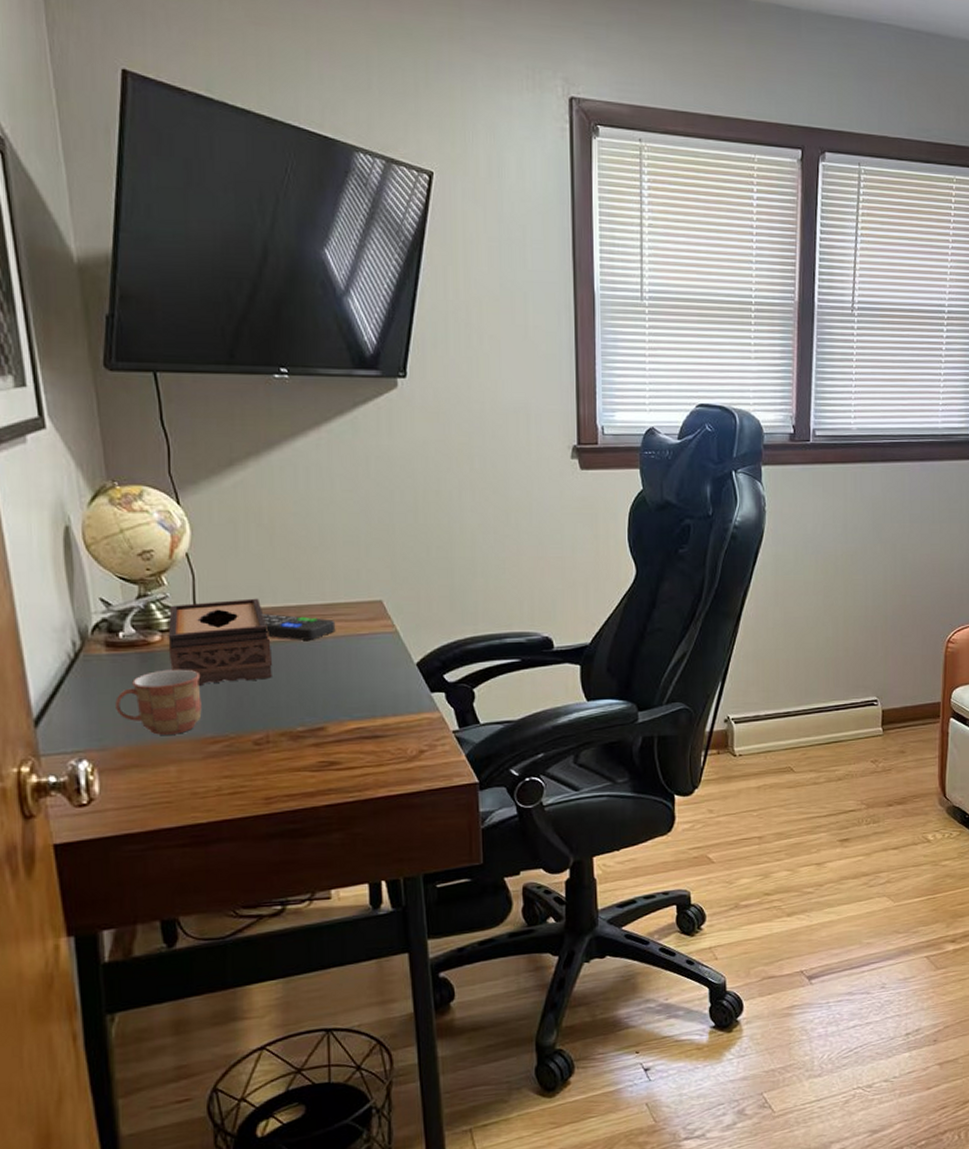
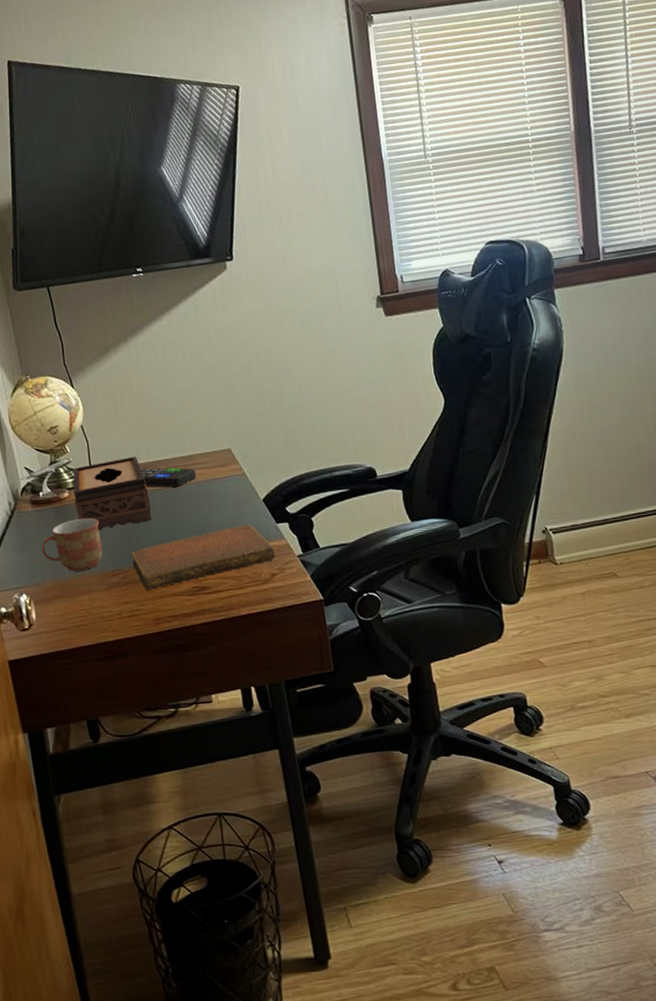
notebook: none [241,691,425,763] -> present [131,524,275,590]

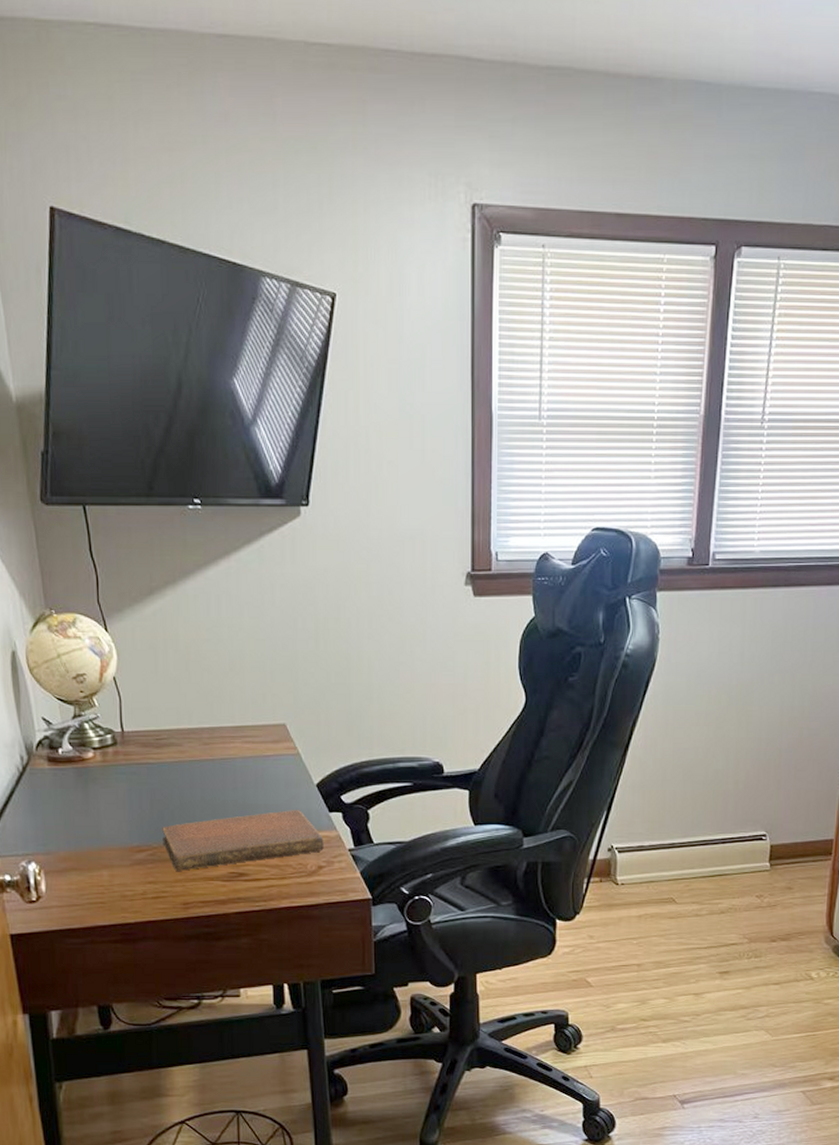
mug: present [41,517,103,572] -> none [57,783,129,842]
tissue box: present [73,456,152,531] -> none [100,720,189,799]
remote control: present [140,467,197,488] -> none [180,735,244,760]

